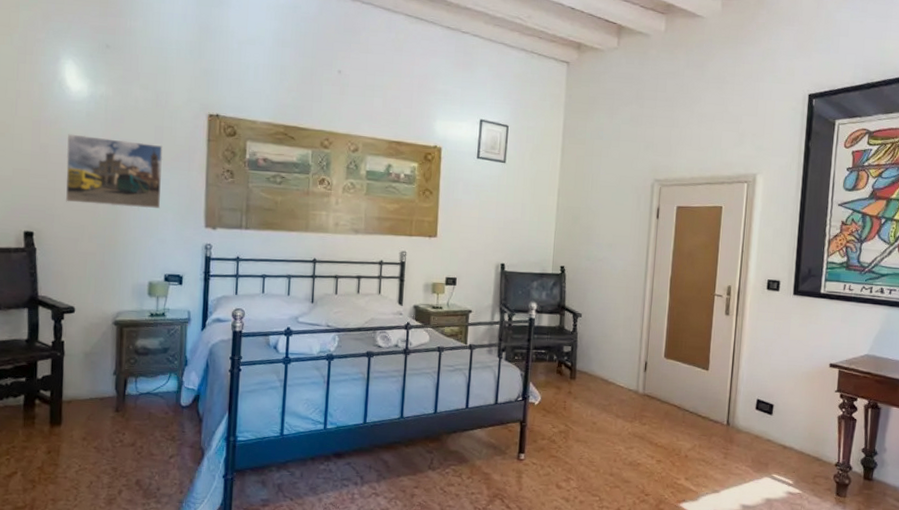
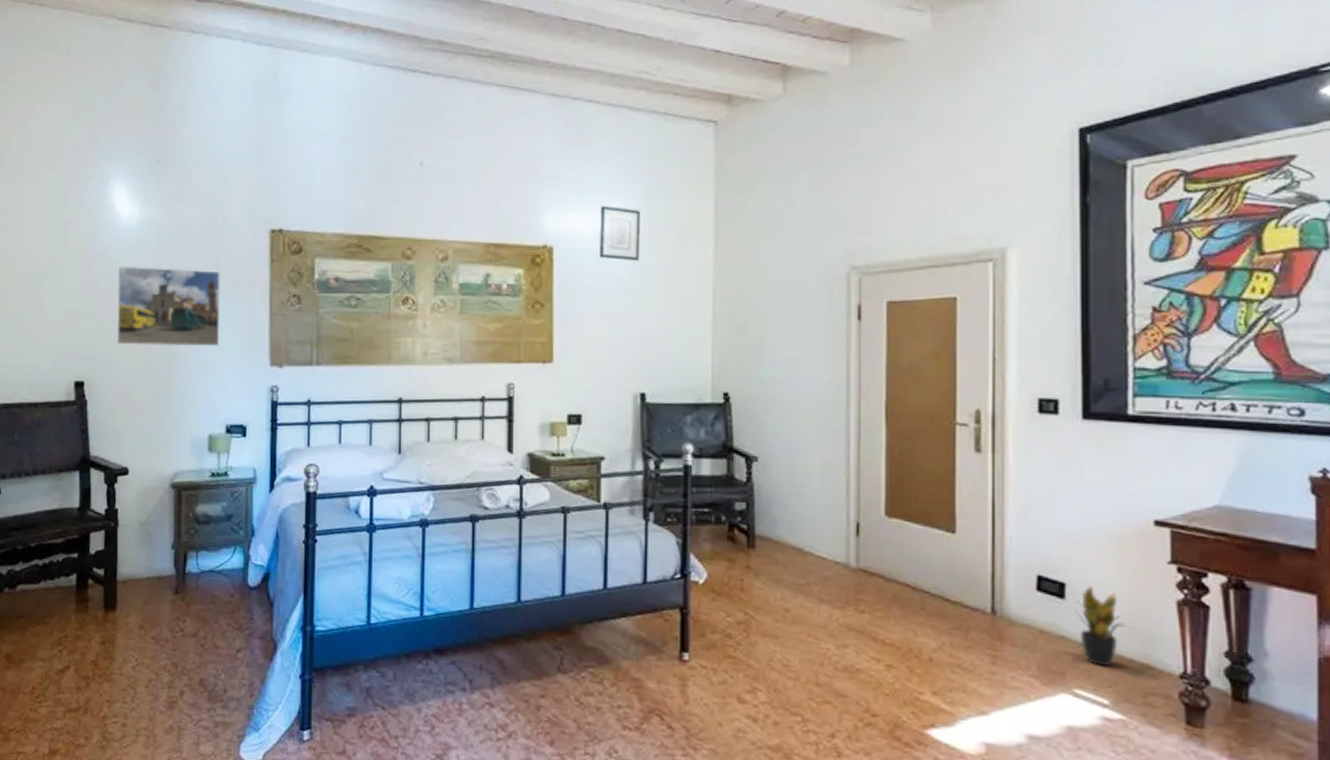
potted plant: none [777,406,809,459] -> present [1074,586,1129,666]

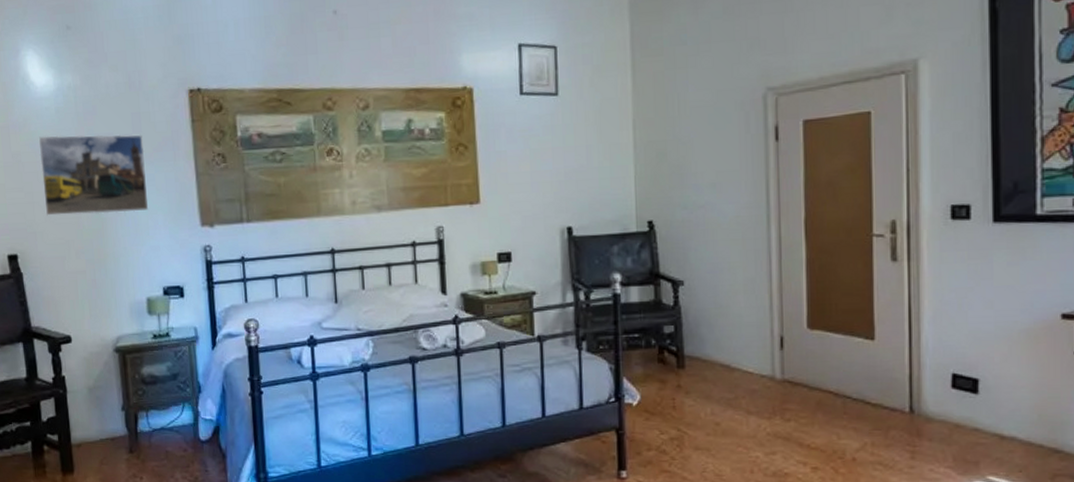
potted plant: present [1074,586,1129,666] -> none [987,380,1038,452]

